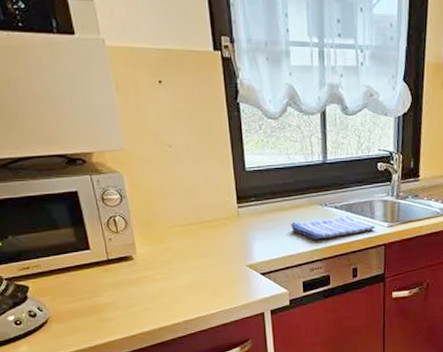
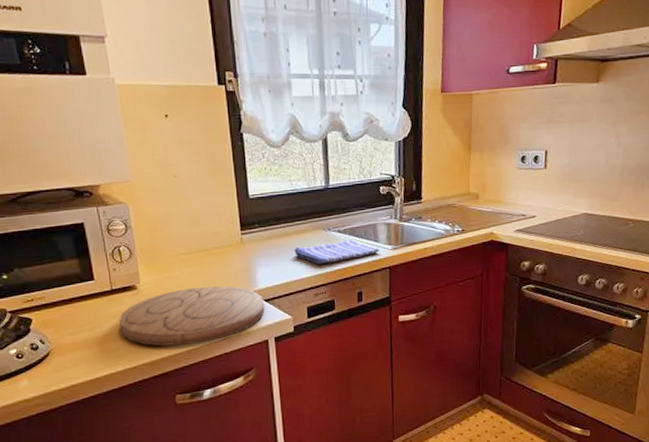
cutting board: none [116,258,261,317] -> present [119,286,265,347]

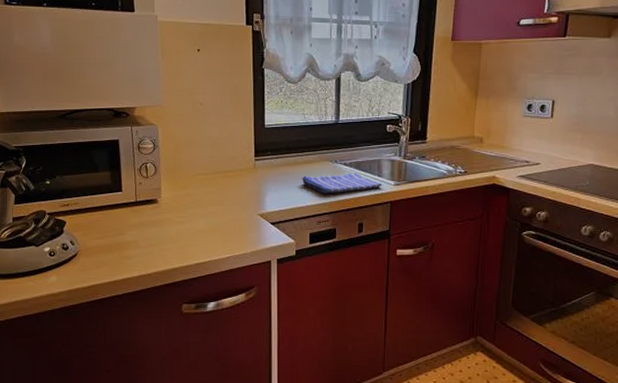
cutting board: present [119,286,265,347] -> none [139,205,271,259]

